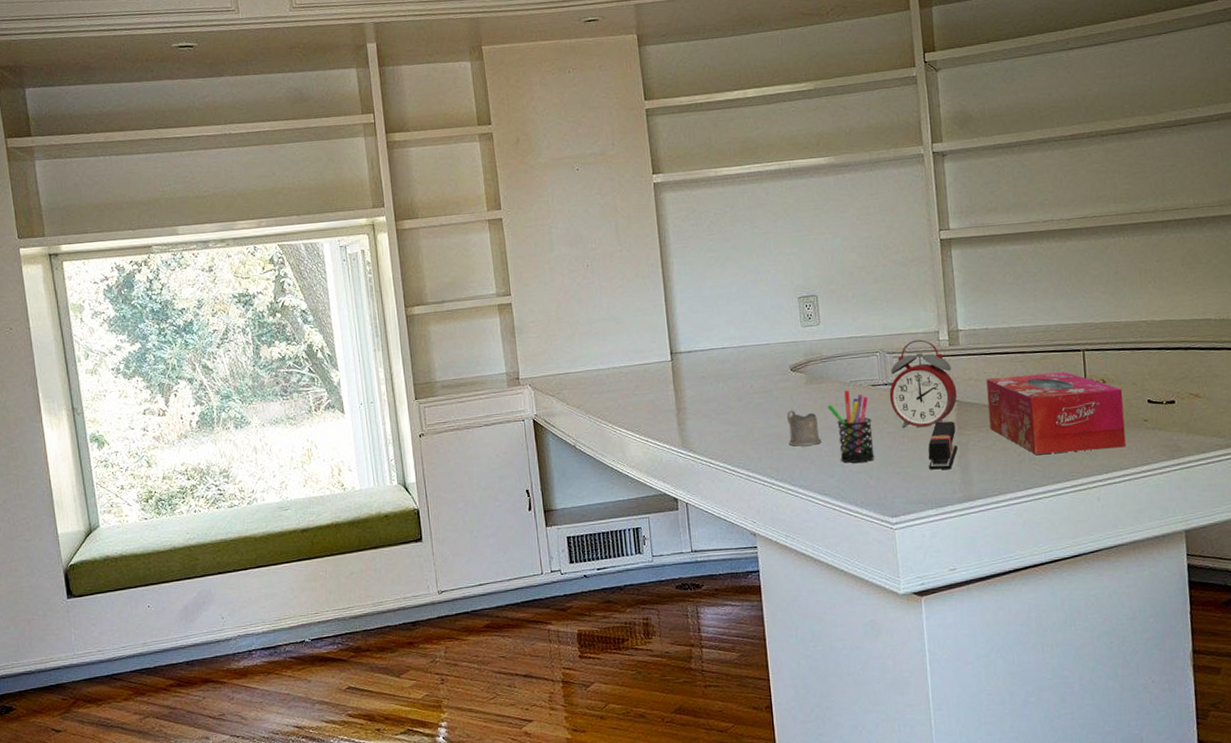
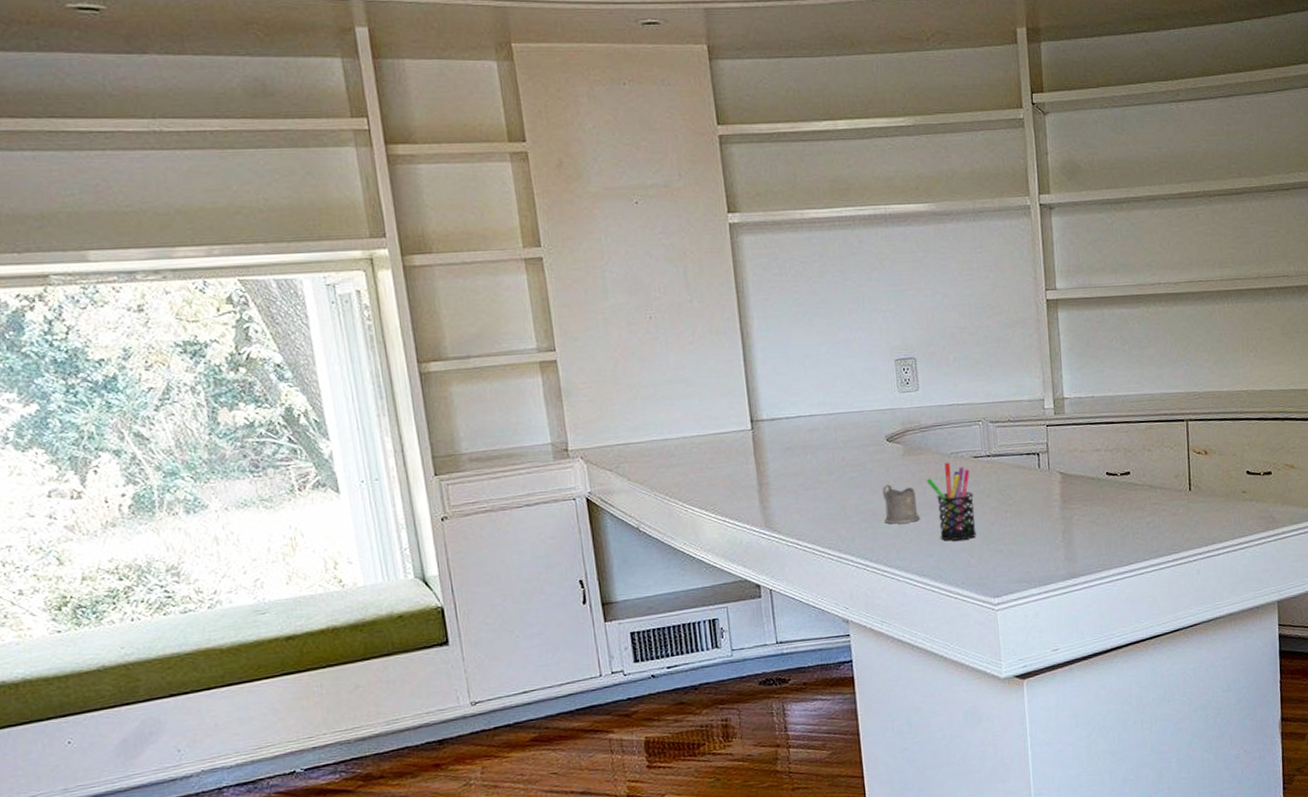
alarm clock: present [889,339,957,428] -> none [992,407,1062,503]
stapler: present [928,421,958,470] -> none [1031,495,1062,547]
tissue box: present [986,371,1126,454] -> none [1091,442,1226,528]

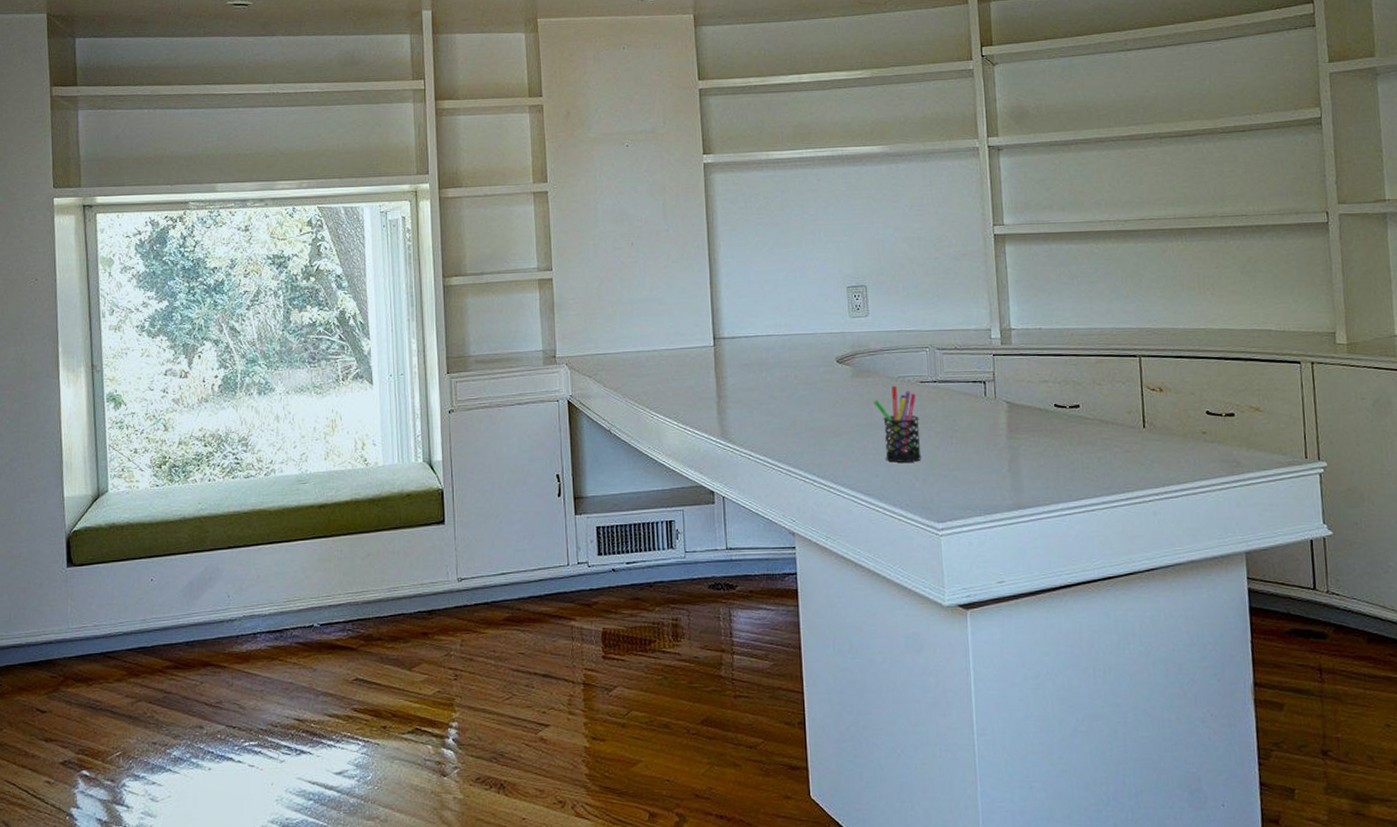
tea glass holder: present [883,484,920,524] -> none [832,404,867,442]

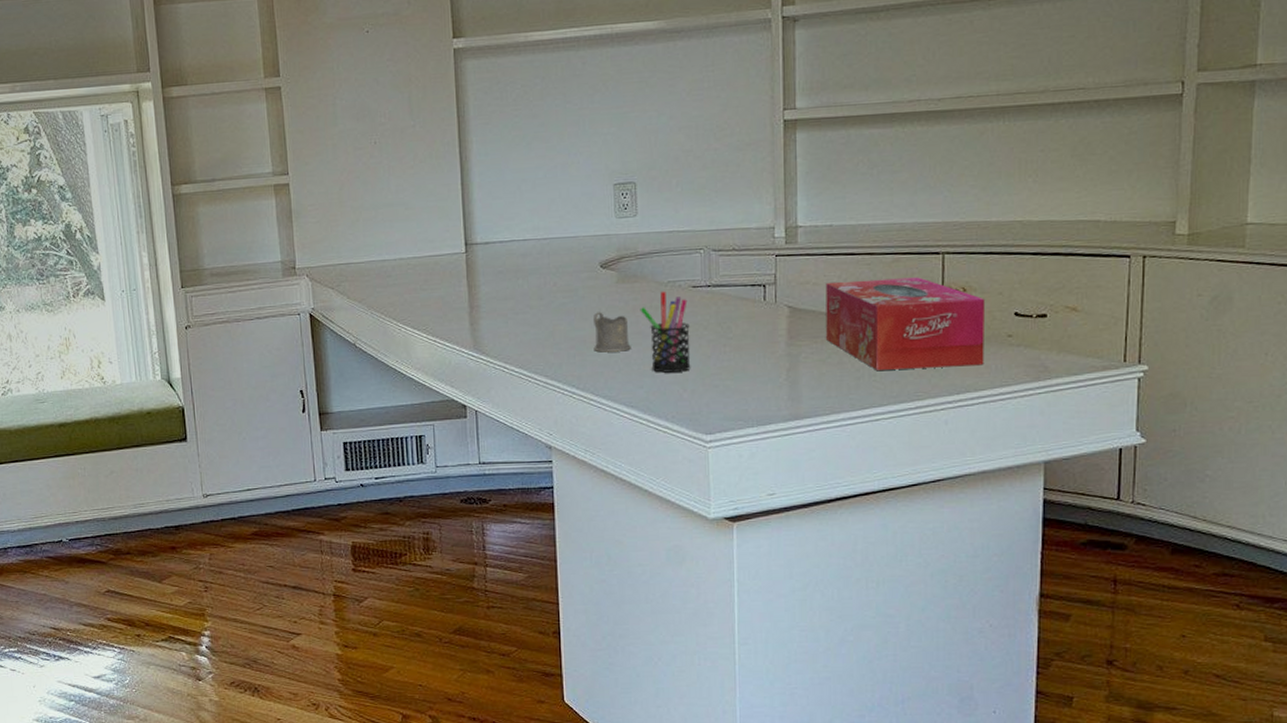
tea glass holder: none [832,404,867,442] -> present [593,312,631,352]
tissue box: none [1039,377,1184,463] -> present [825,277,986,370]

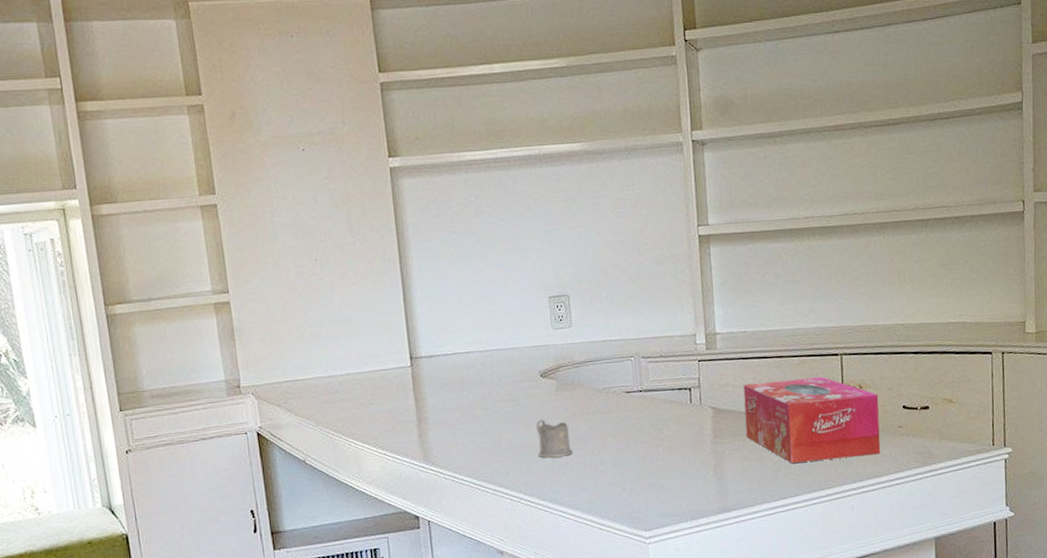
pen holder: present [640,290,691,373] -> none [579,397,628,475]

